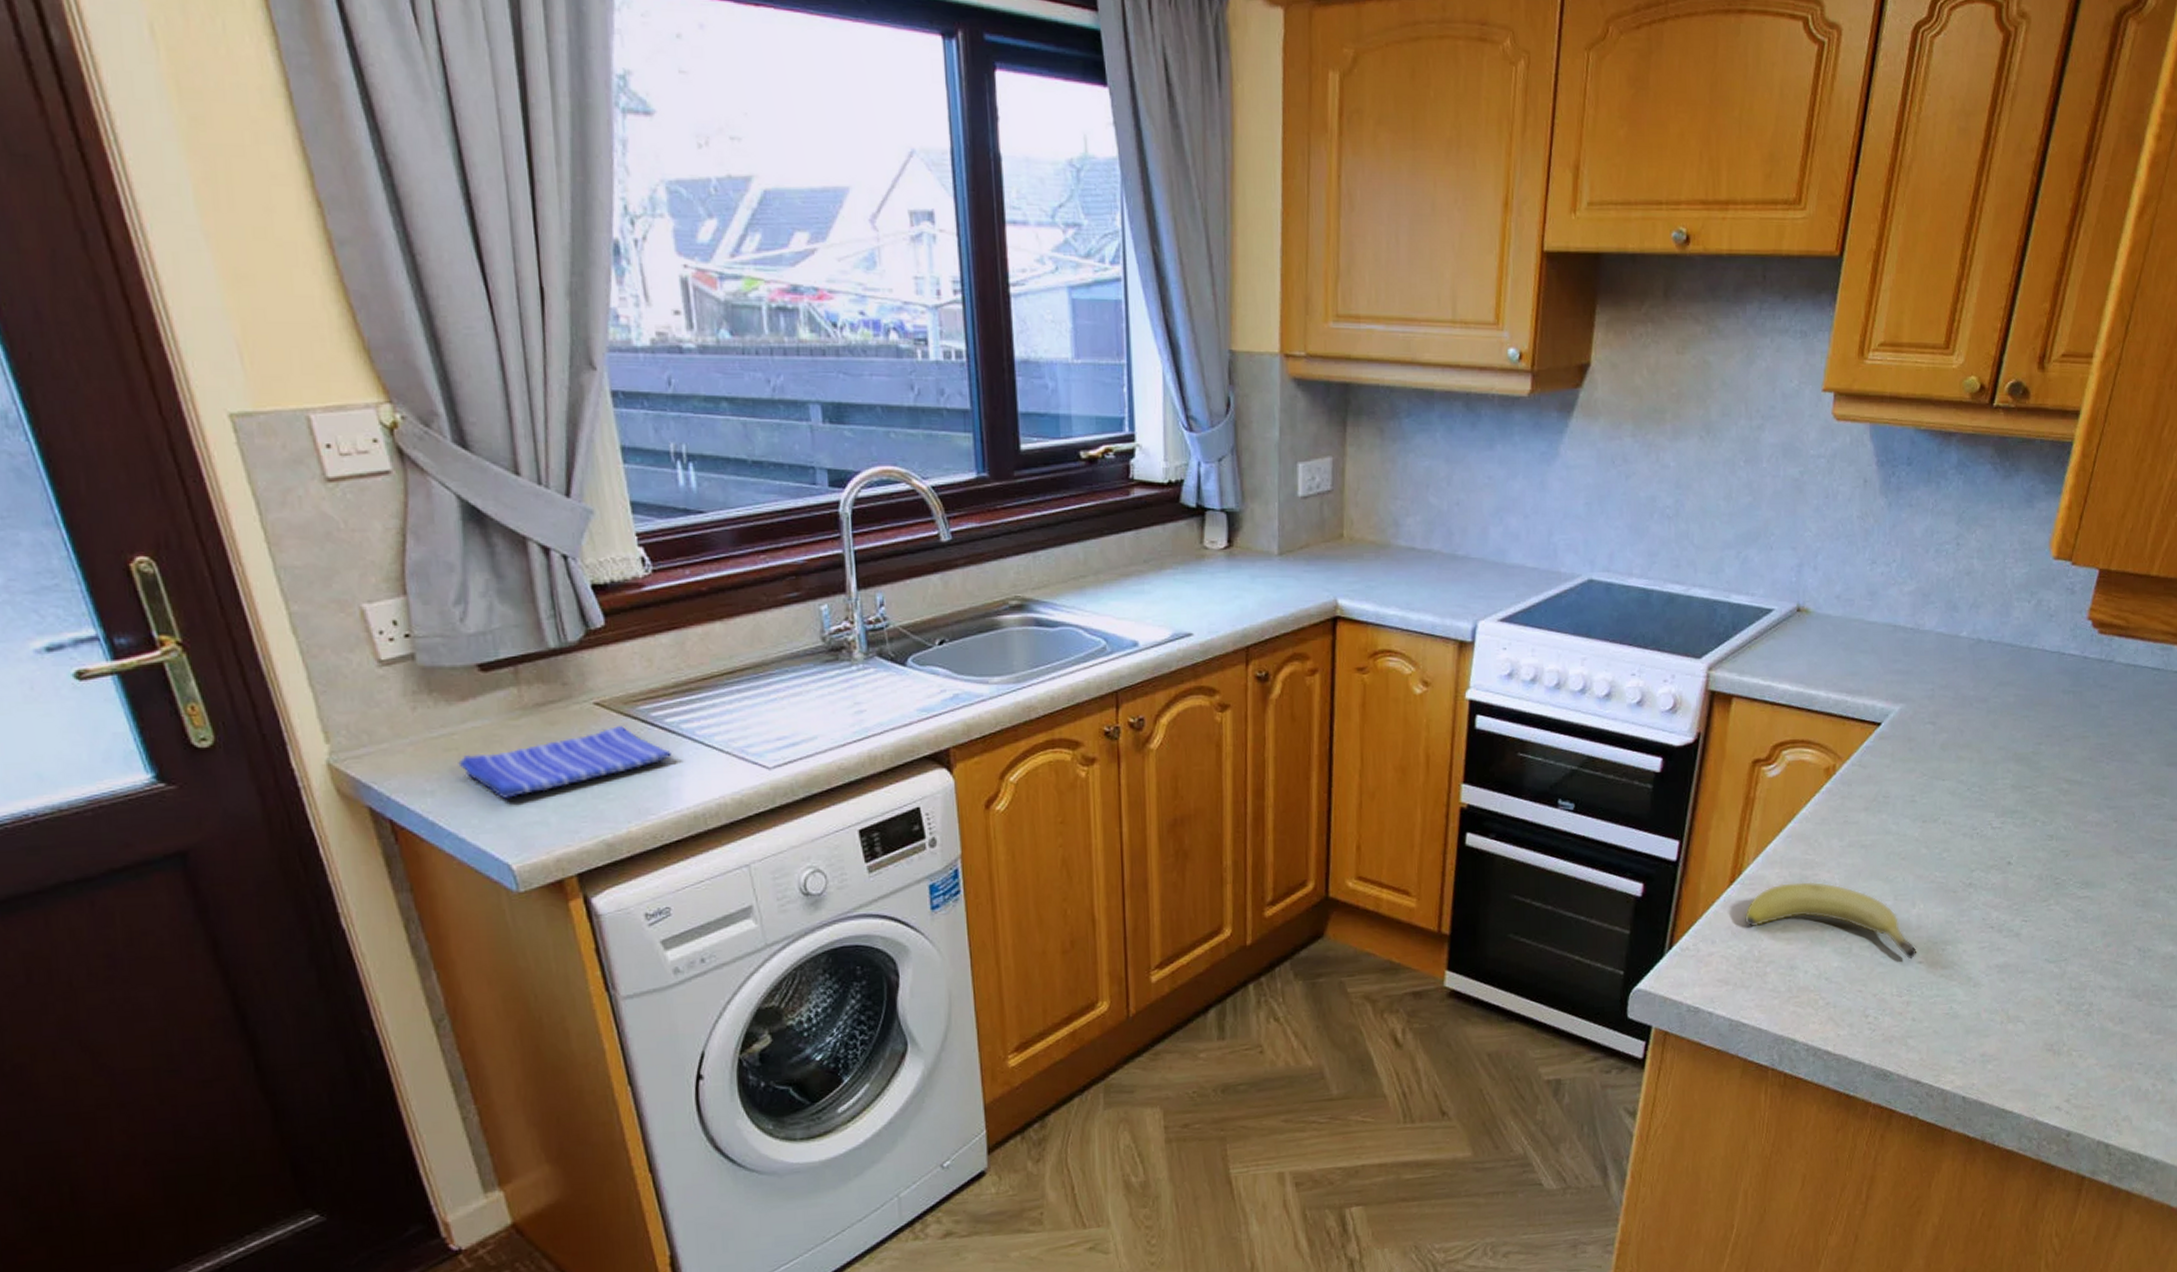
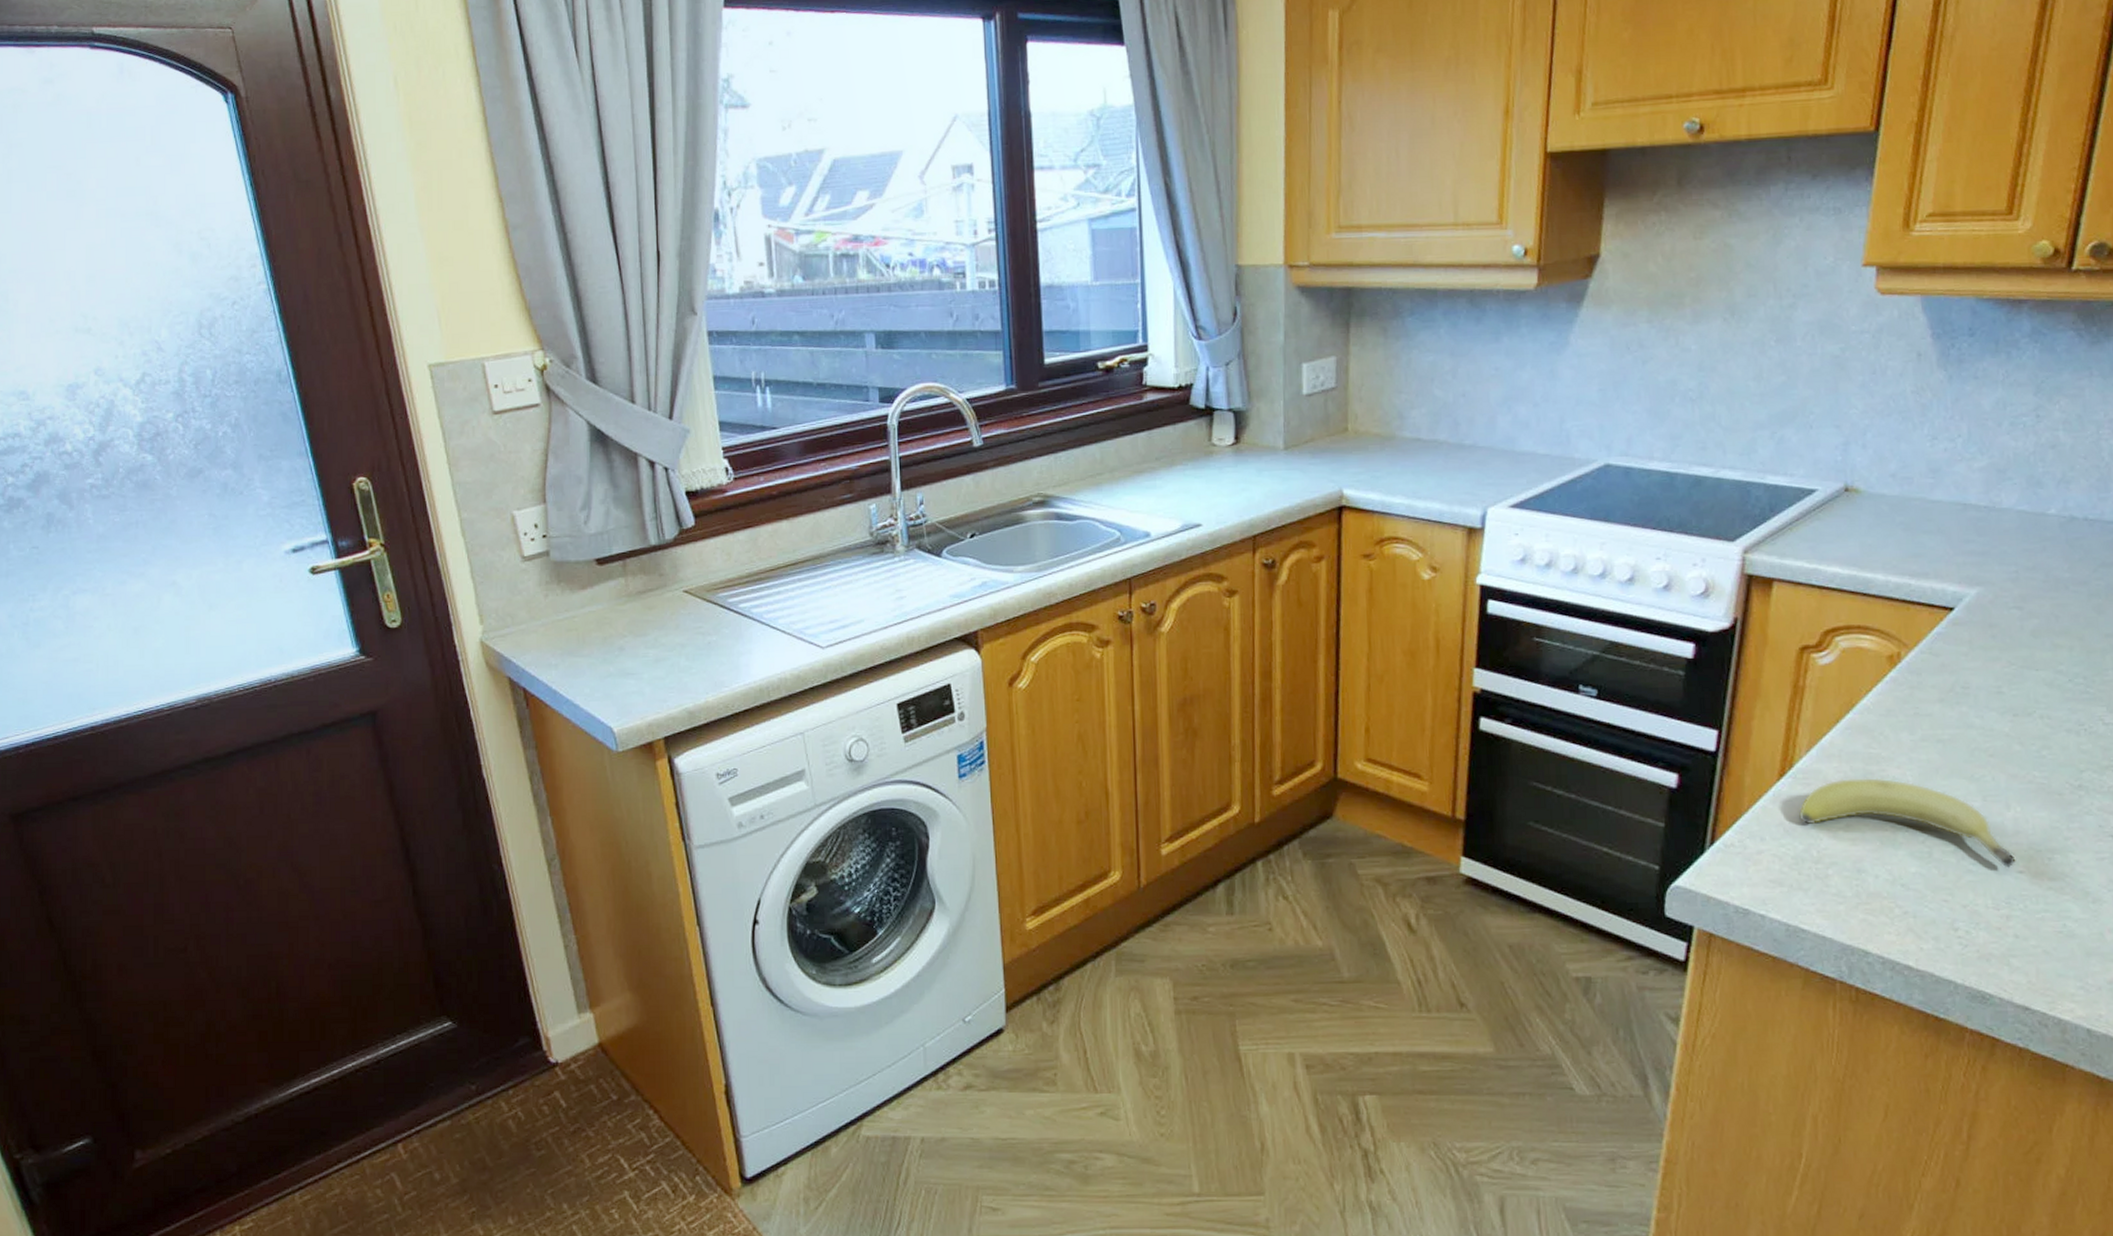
dish towel: present [458,725,672,800] -> none [577,609,743,673]

